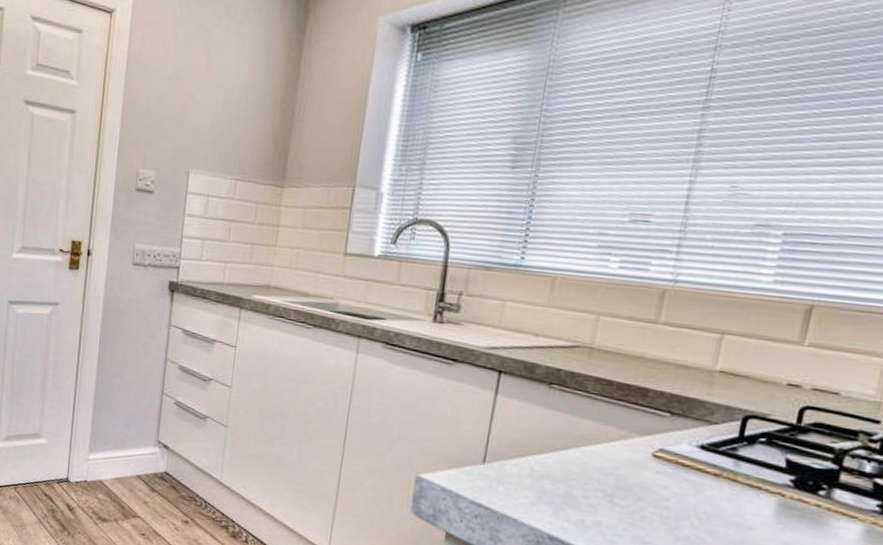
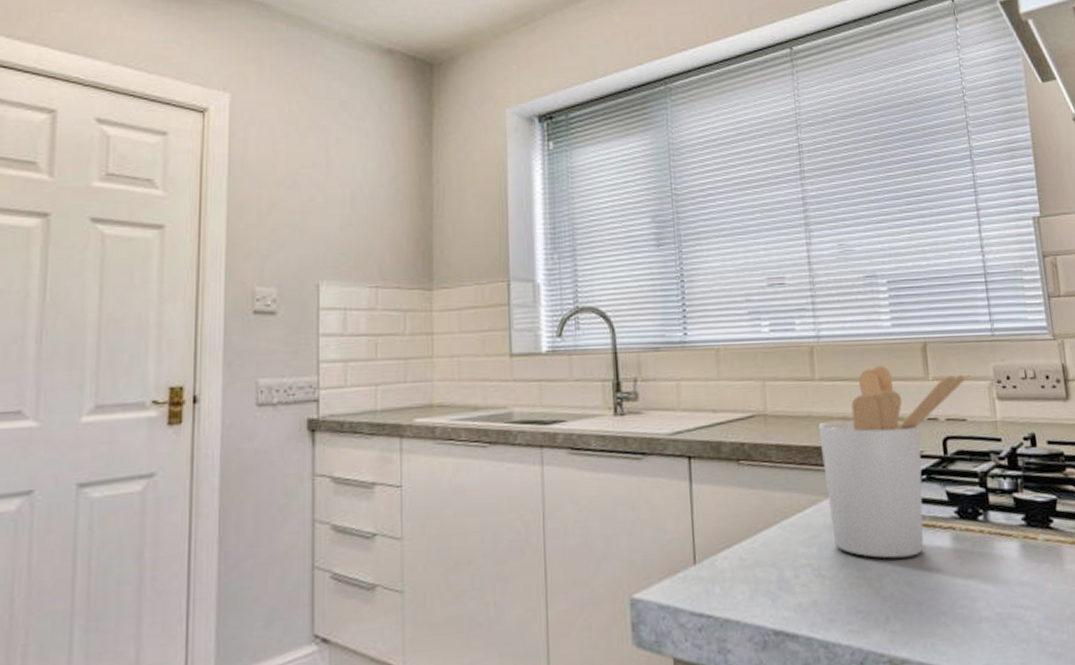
utensil holder: none [636,320,863,510] -> present [818,365,971,559]

